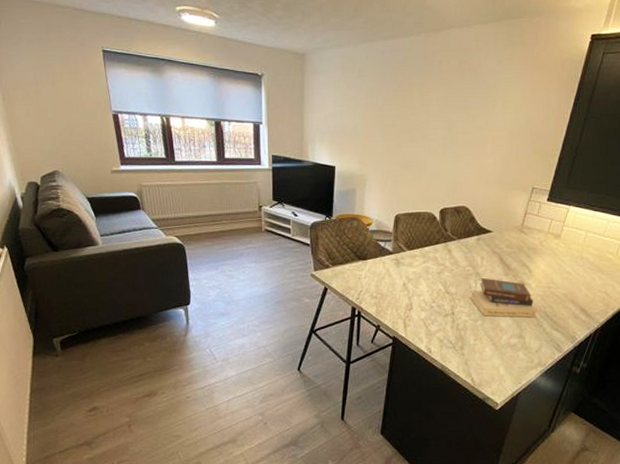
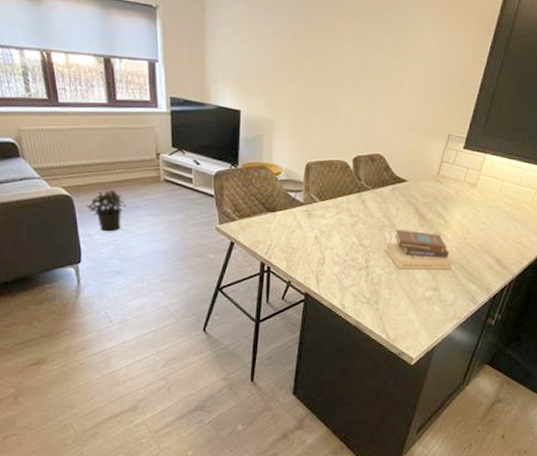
potted plant: none [195,238,231,277] -> present [85,189,126,232]

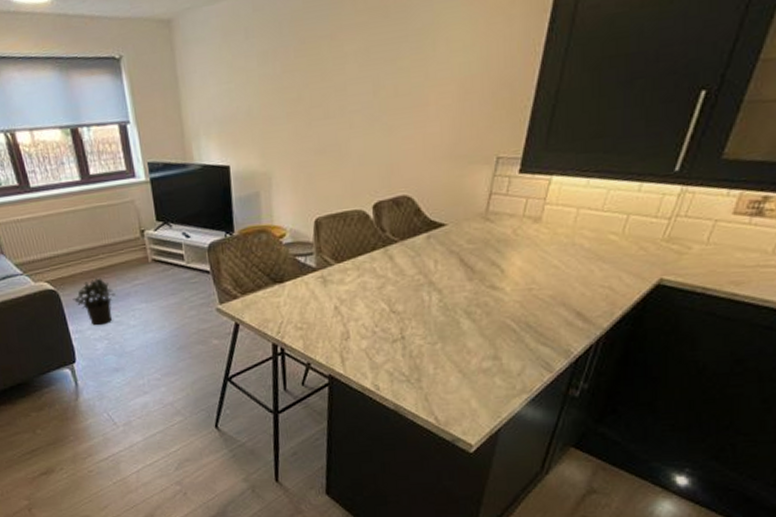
books: present [385,230,454,270] -> none [424,287,517,337]

